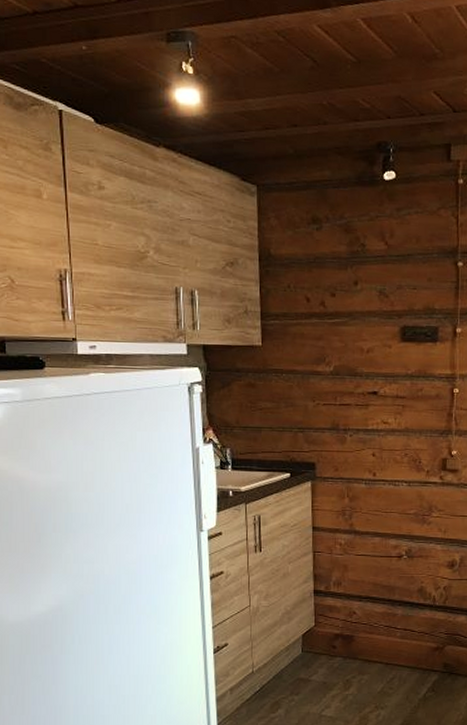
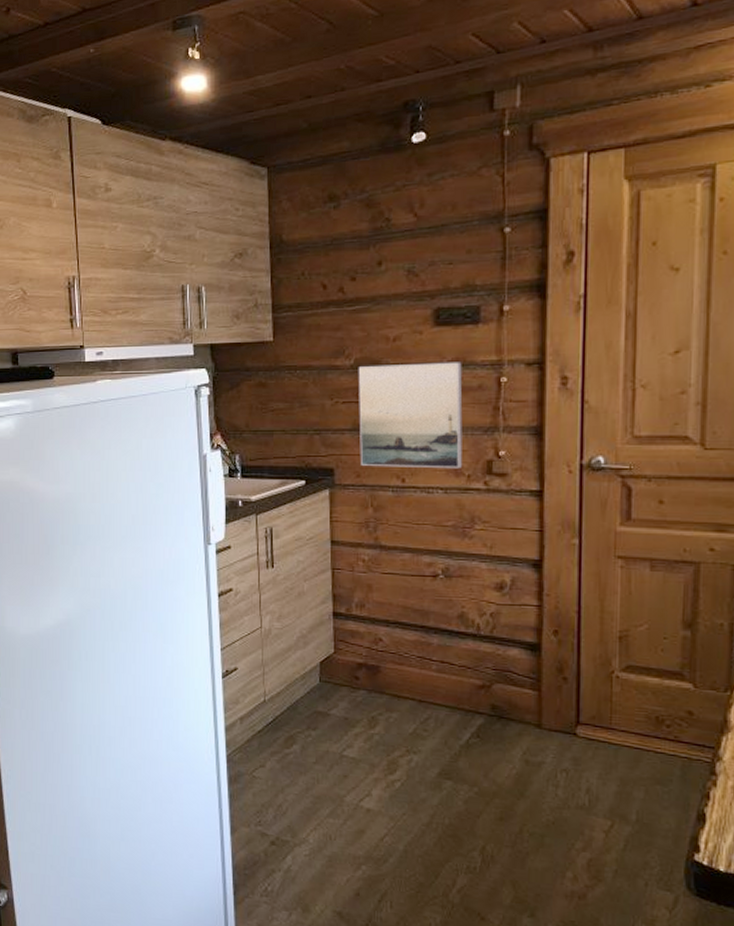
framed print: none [336,372,424,465] -> present [358,362,463,469]

